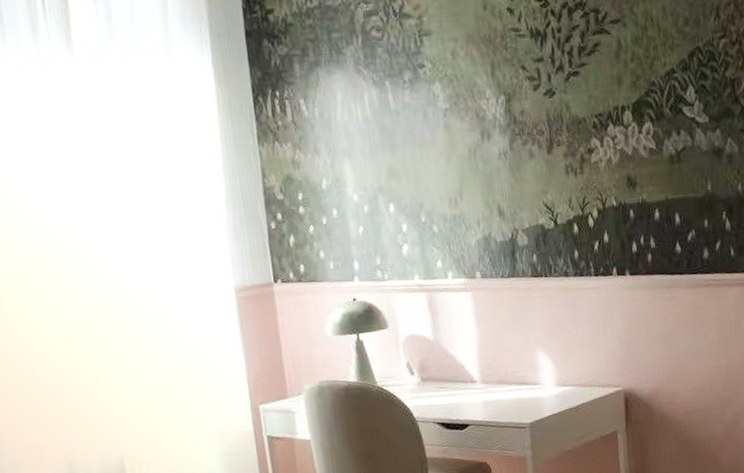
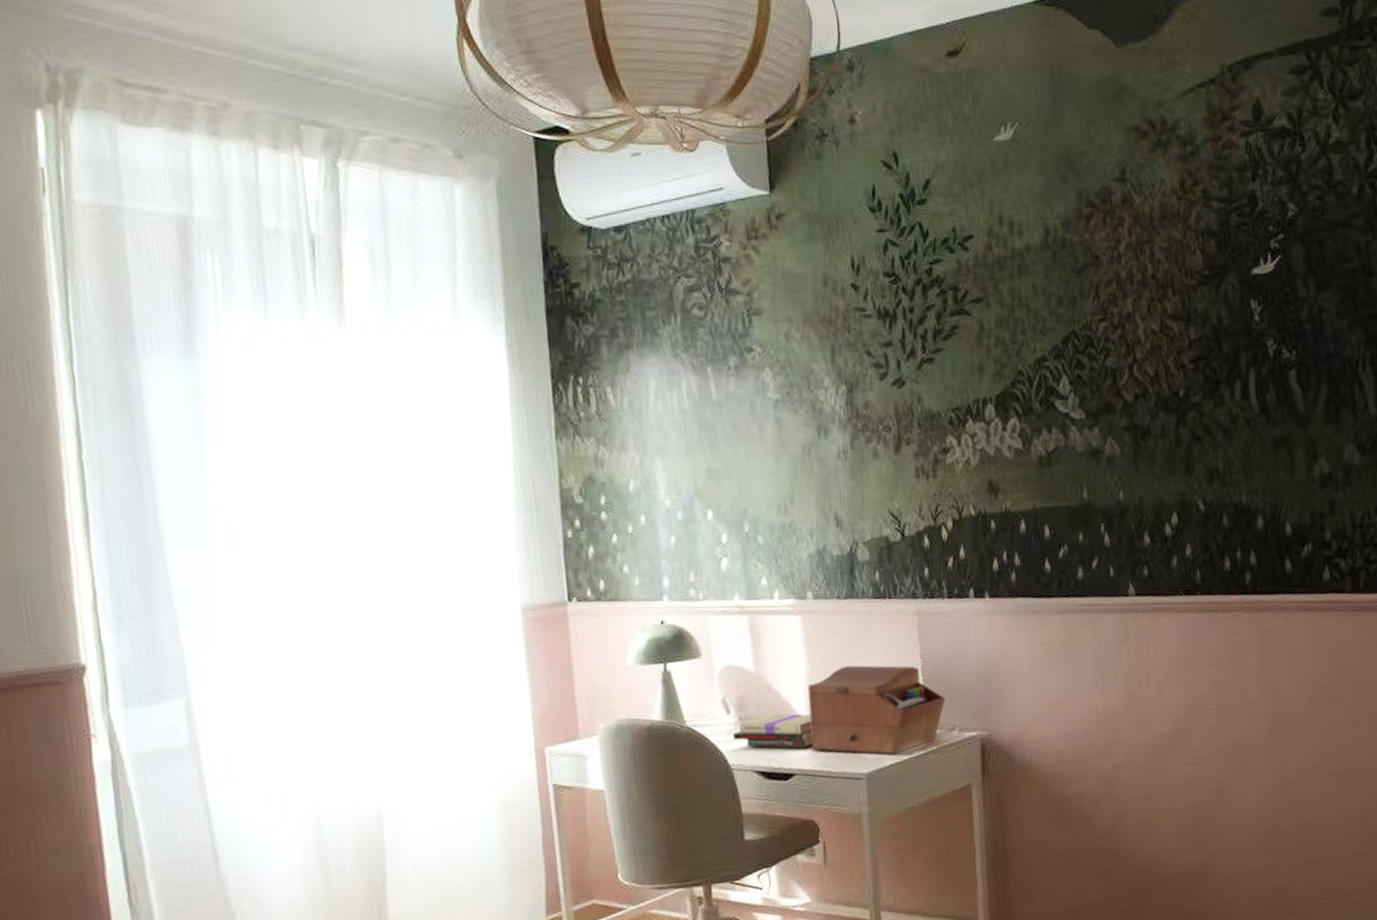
books: none [417,374,485,404] -> present [733,713,814,749]
sewing box: none [479,333,594,408] -> present [808,665,945,755]

